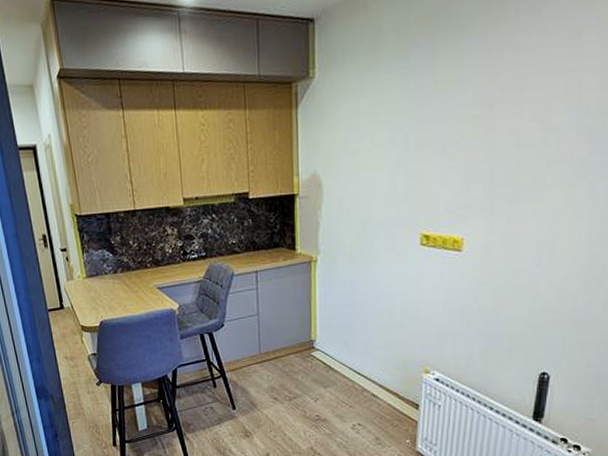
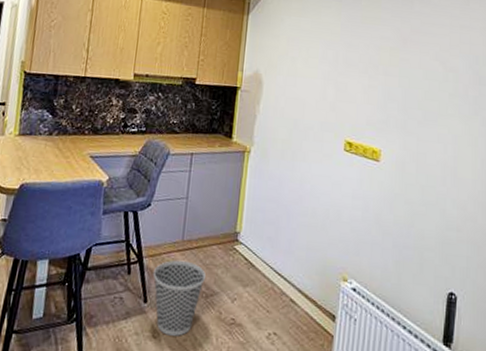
wastebasket: none [237,371,286,434] -> present [153,260,206,336]

